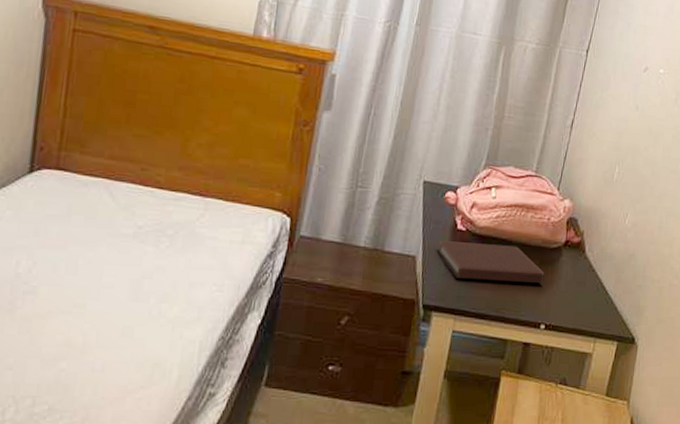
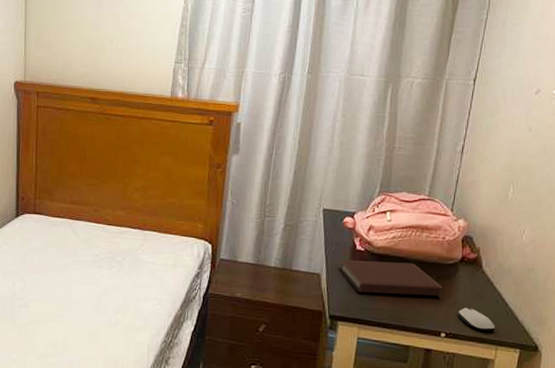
computer mouse: none [558,296,595,322] -> present [457,307,495,331]

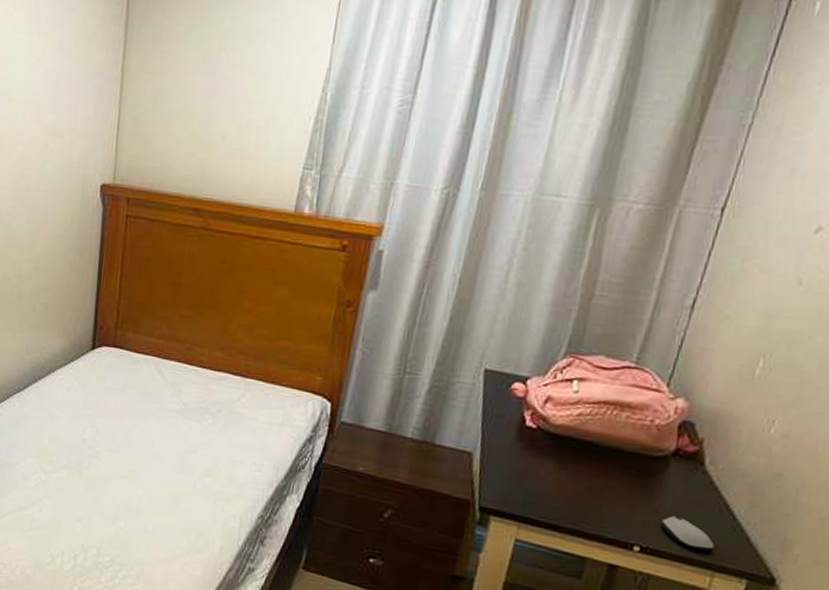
notebook: present [338,260,442,296] -> none [499,437,643,497]

